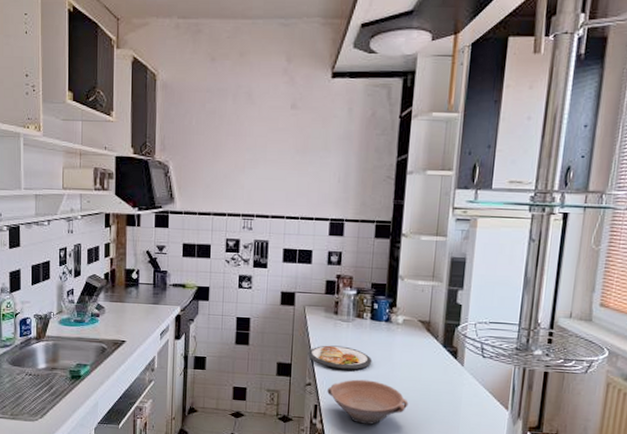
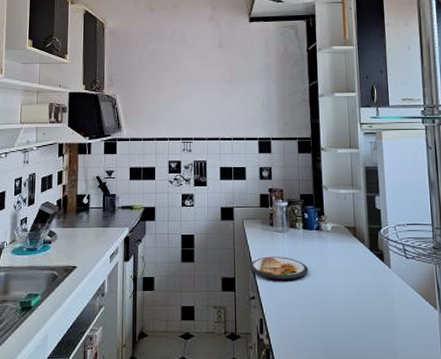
bowl: present [327,379,409,425] -> none [271,289,347,335]

